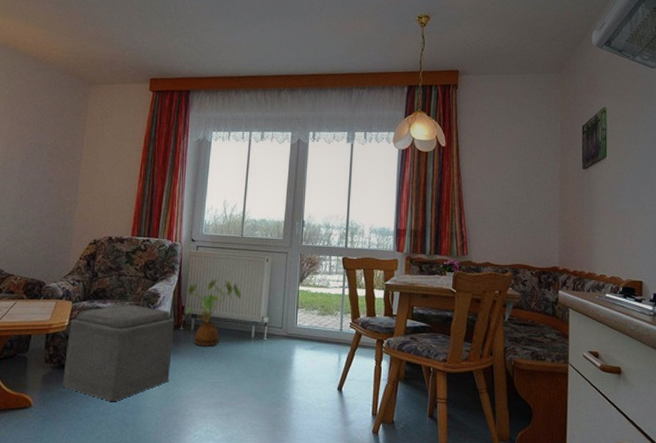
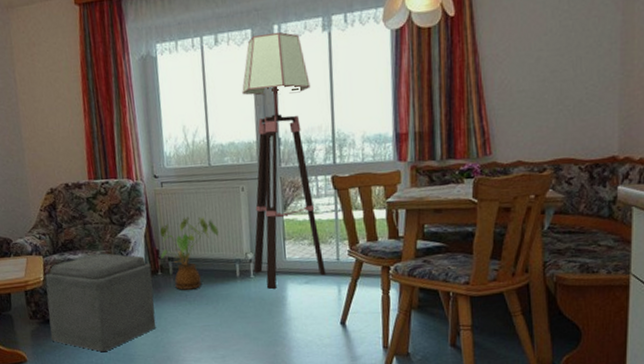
floor lamp: none [267,137,333,352] -> present [242,31,326,289]

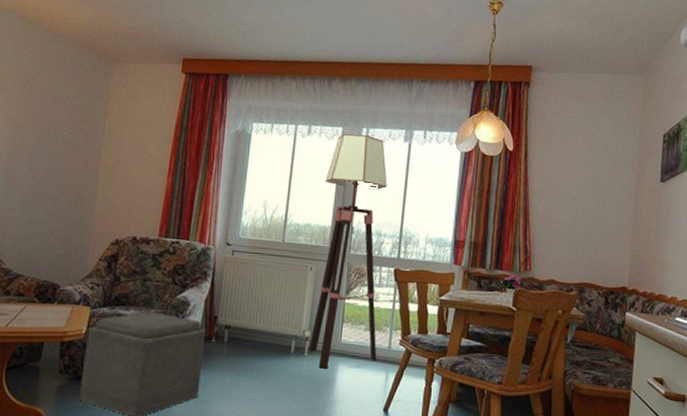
house plant: present [159,217,219,290] -> none [218,288,281,361]

